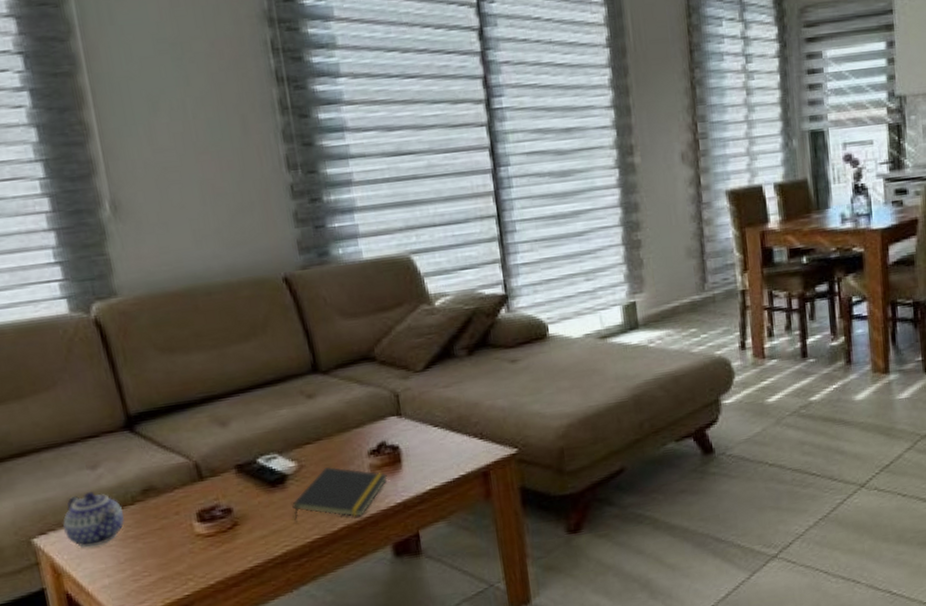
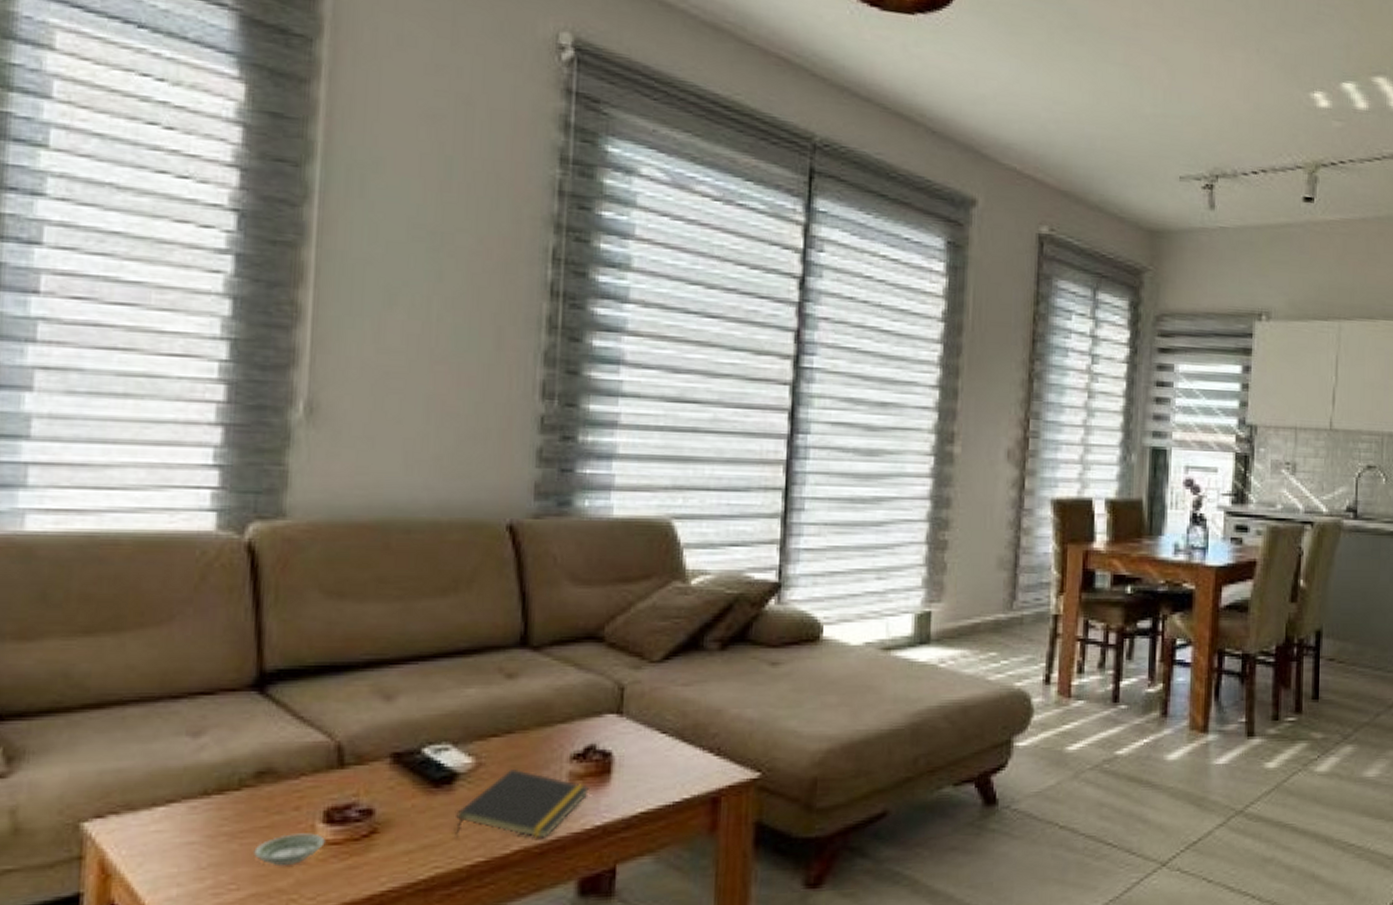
teapot: present [62,492,125,548] -> none [130,767,222,842]
saucer: none [154,530,203,556] -> present [253,833,326,865]

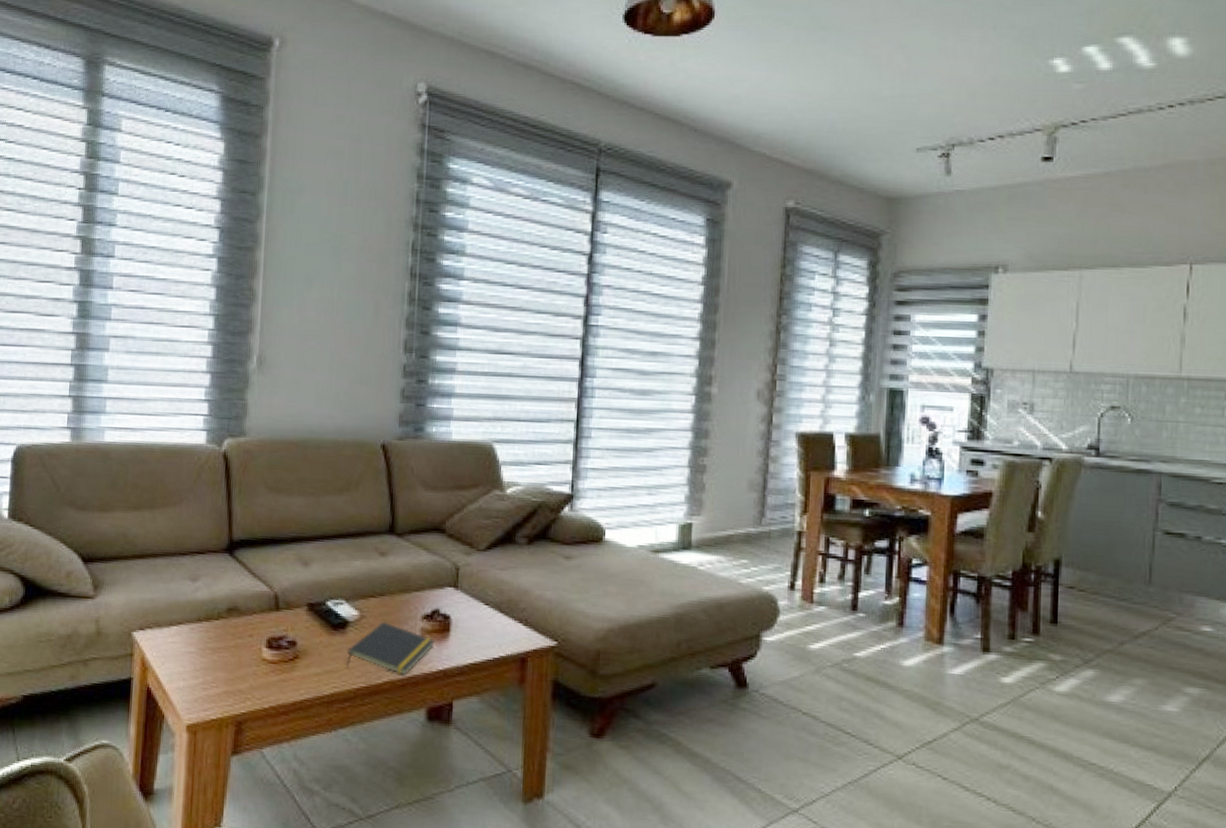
saucer: present [253,833,326,865] -> none [226,653,268,674]

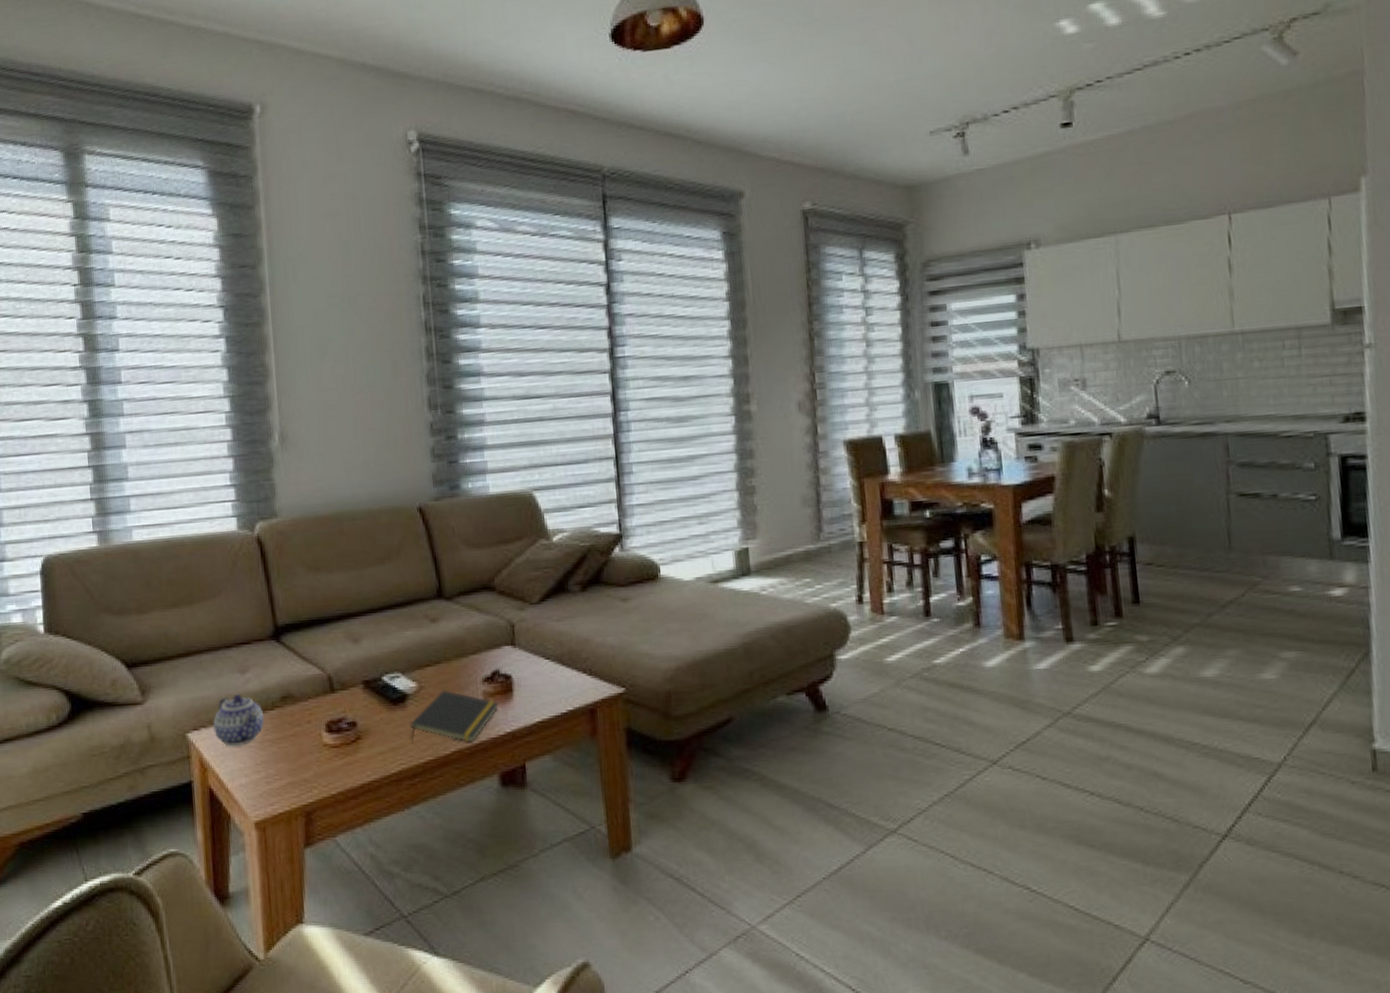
teapot: none [158,601,208,651] -> present [212,694,264,747]

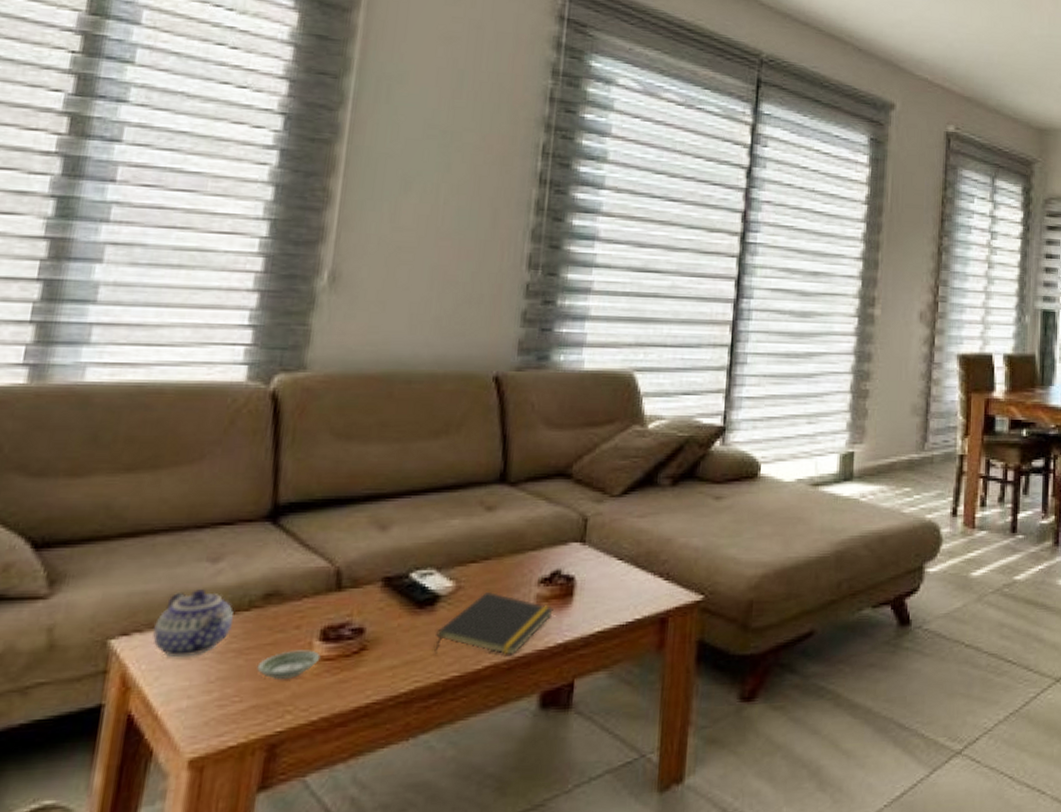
saucer: none [287,739,329,762] -> present [257,650,321,679]

